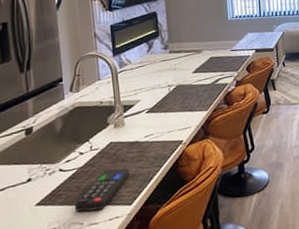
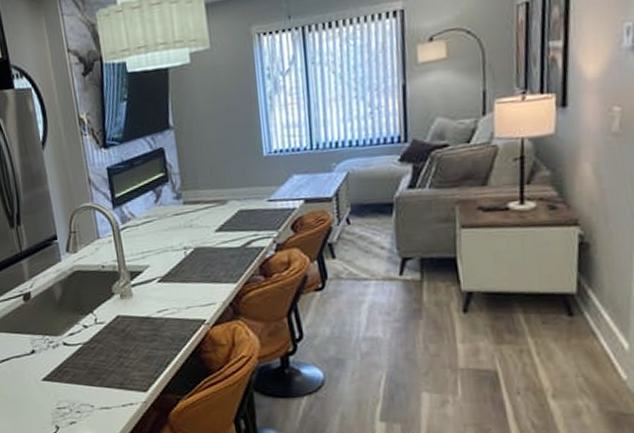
remote control: present [74,167,129,212] -> none [82,347,142,393]

